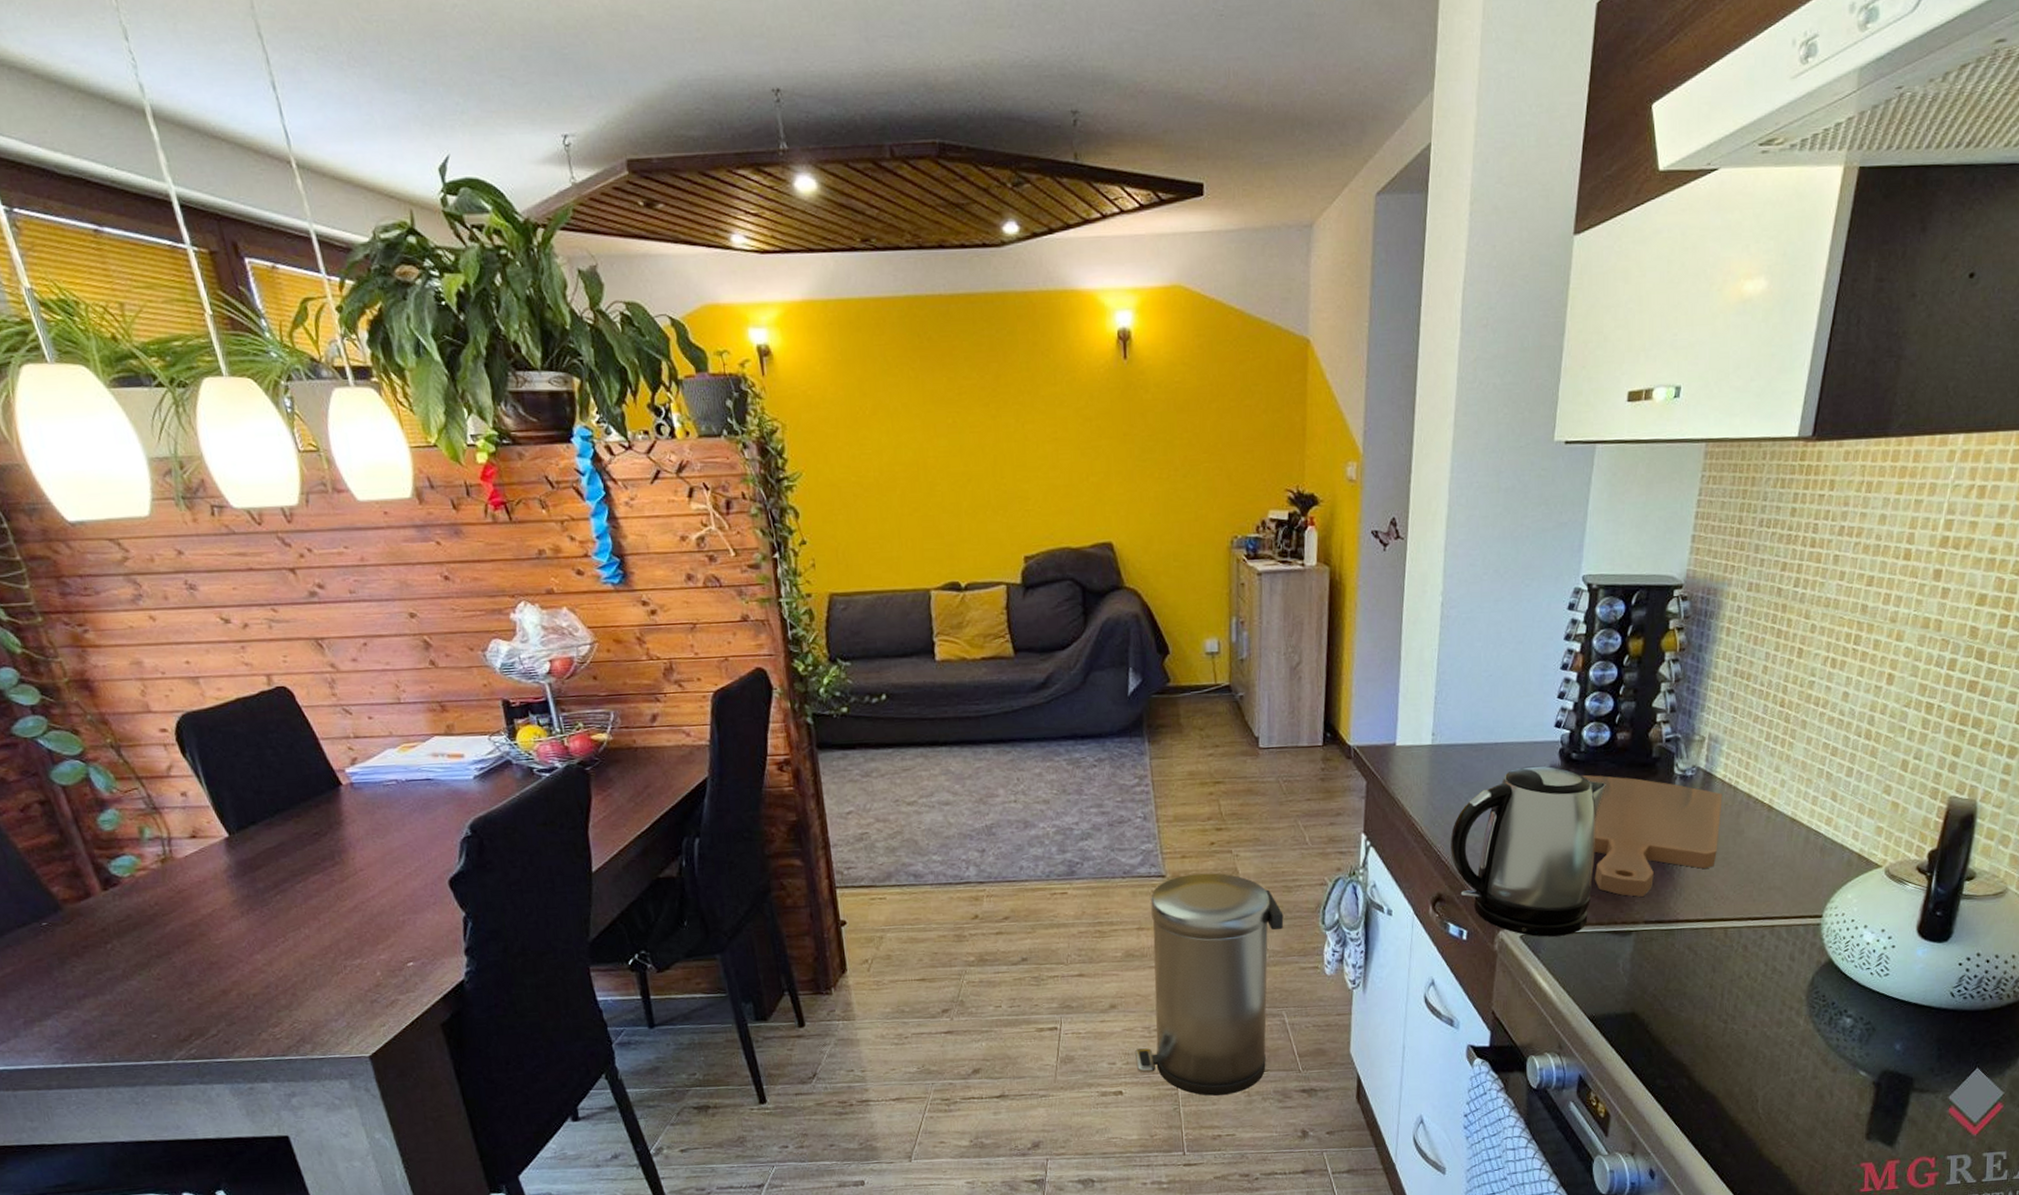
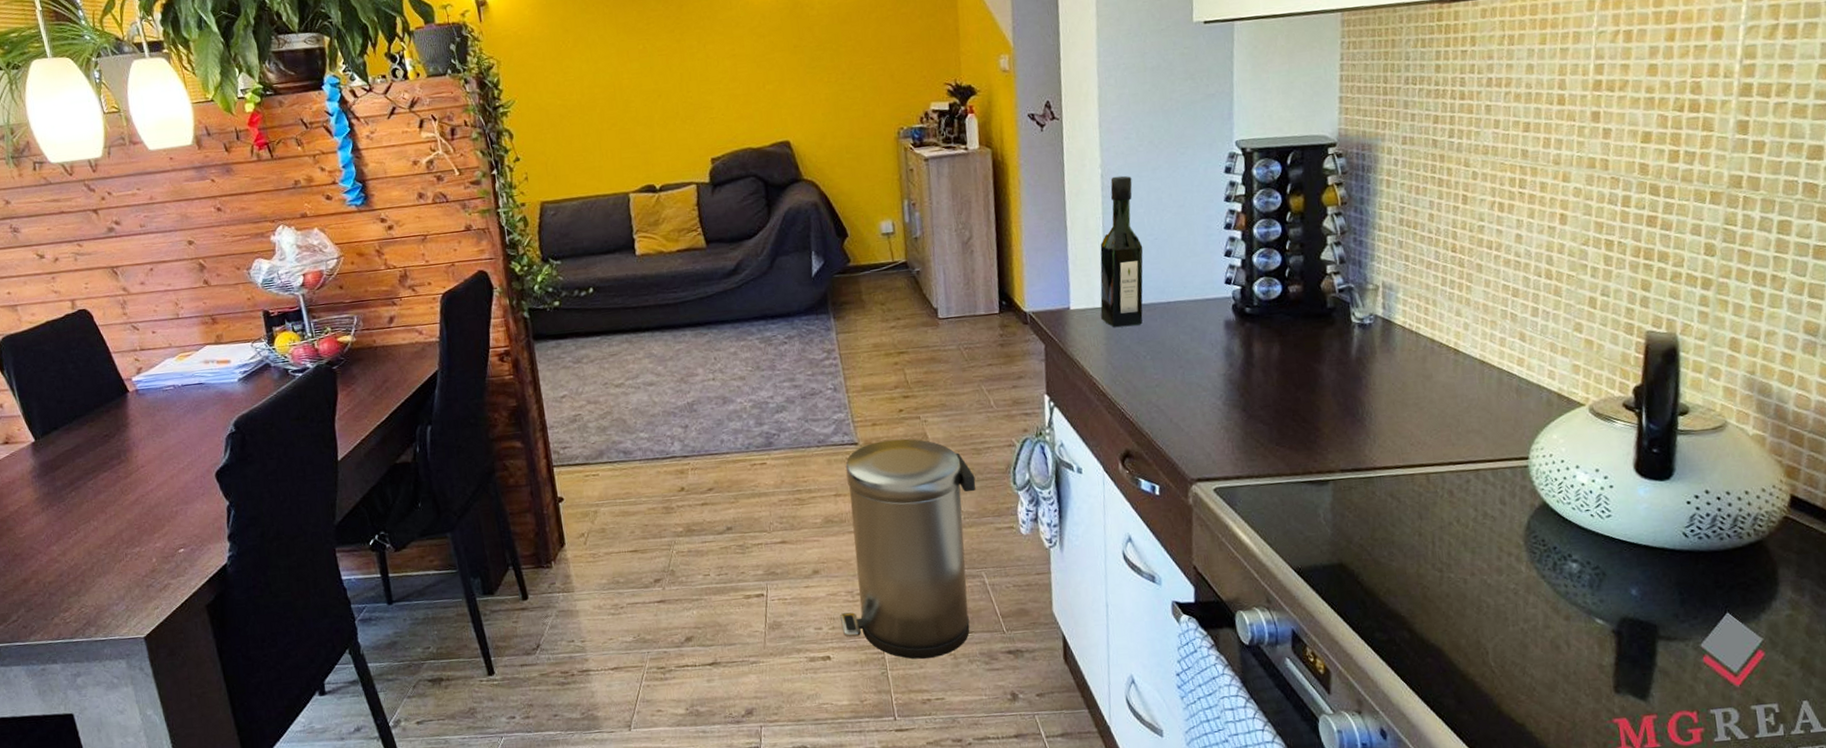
bottle: none [1427,605,1477,767] -> present [1100,175,1144,328]
kettle: present [1450,766,1606,937] -> none [1132,321,1284,490]
cutting board: present [1582,774,1722,897] -> none [1258,328,1407,446]

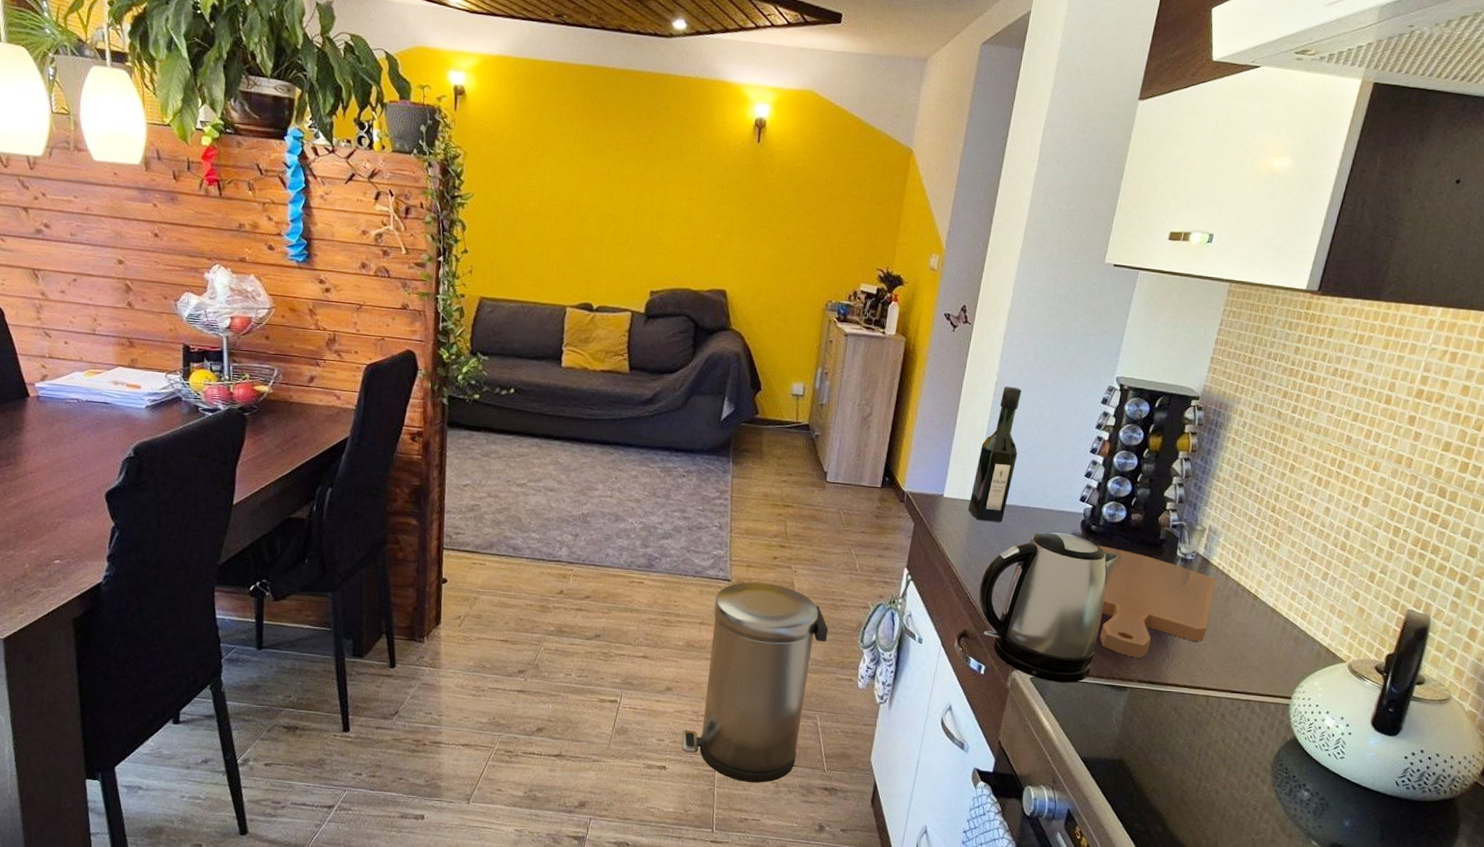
kettle: none [1132,321,1284,490] -> present [979,531,1118,683]
cutting board: none [1258,328,1407,446] -> present [1098,545,1216,658]

